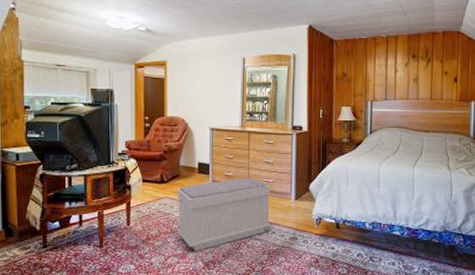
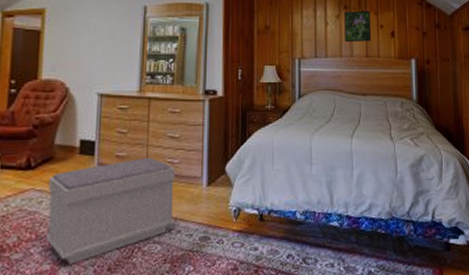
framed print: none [412,59,436,87] -> present [344,10,371,43]

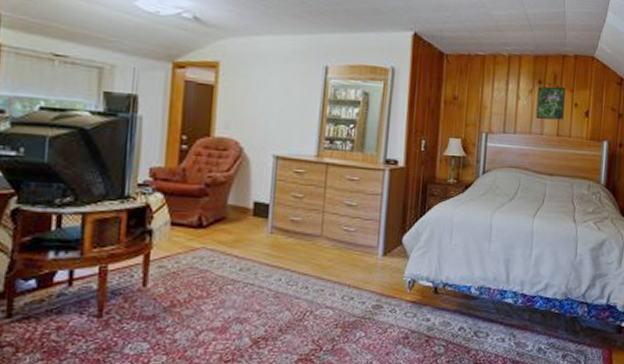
bench: present [45,157,176,265] -> none [216,223,351,324]

